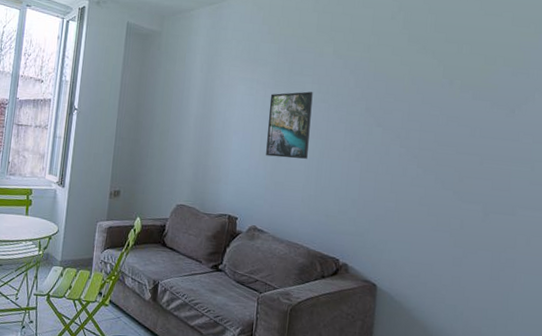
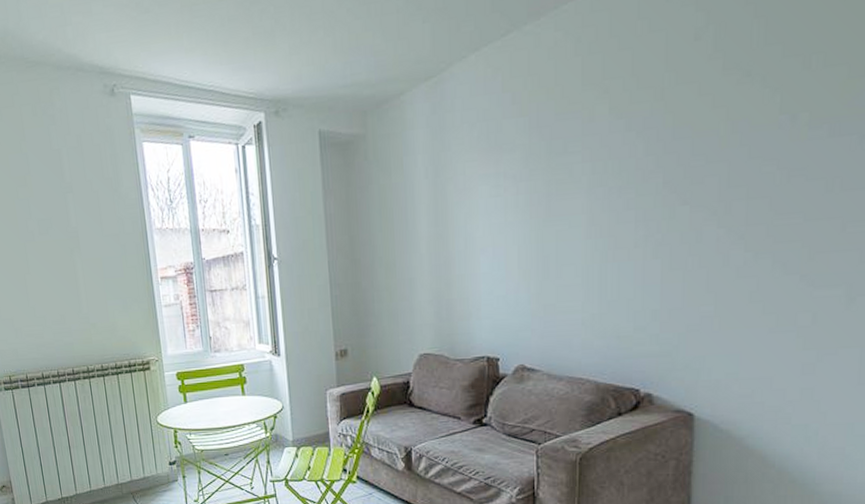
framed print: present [266,91,313,159] -> none [524,174,585,274]

